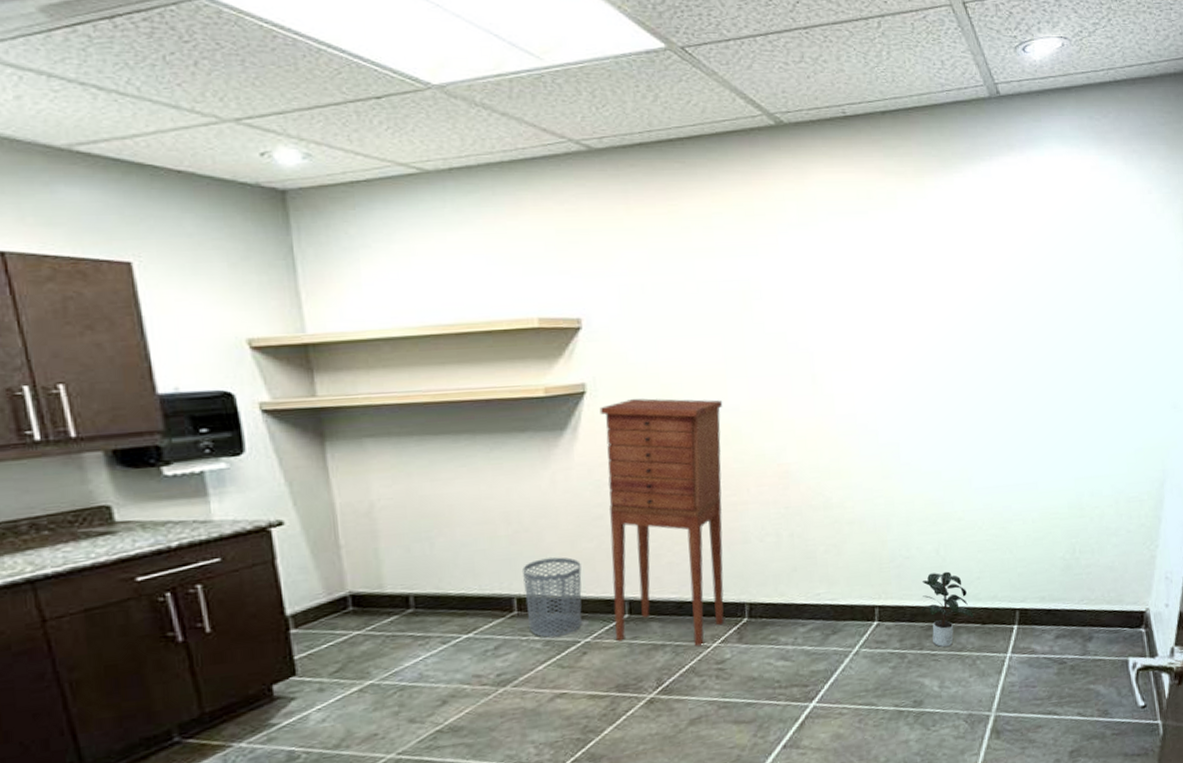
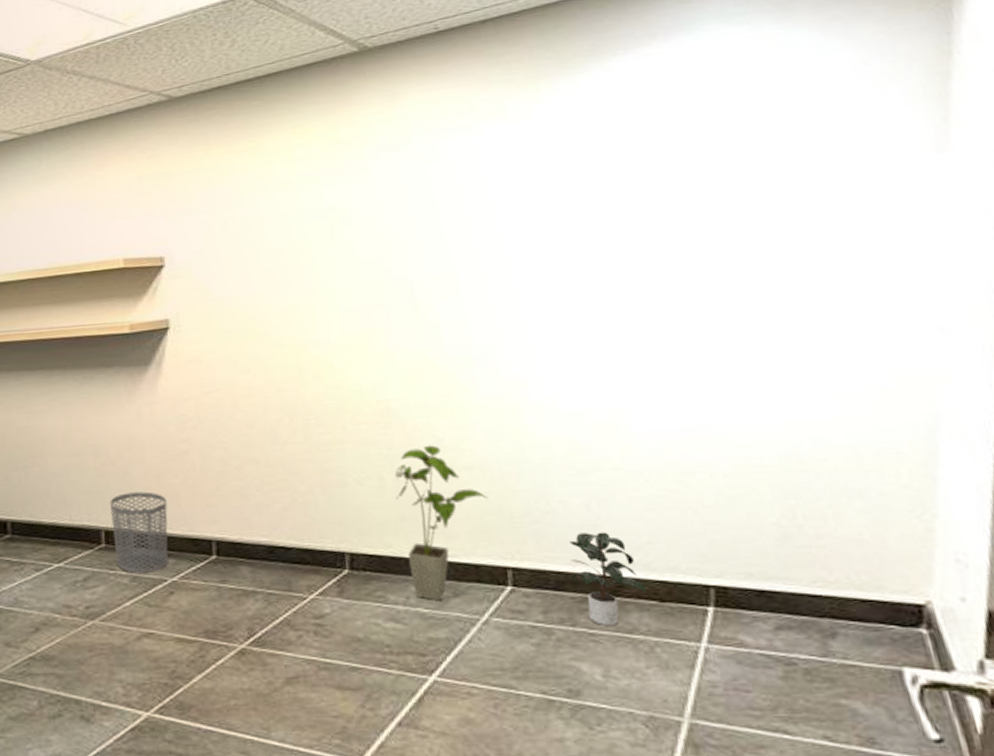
cabinet: present [599,398,724,647] -> none [183,332,322,597]
house plant: none [790,503,864,639] -> present [394,445,489,601]

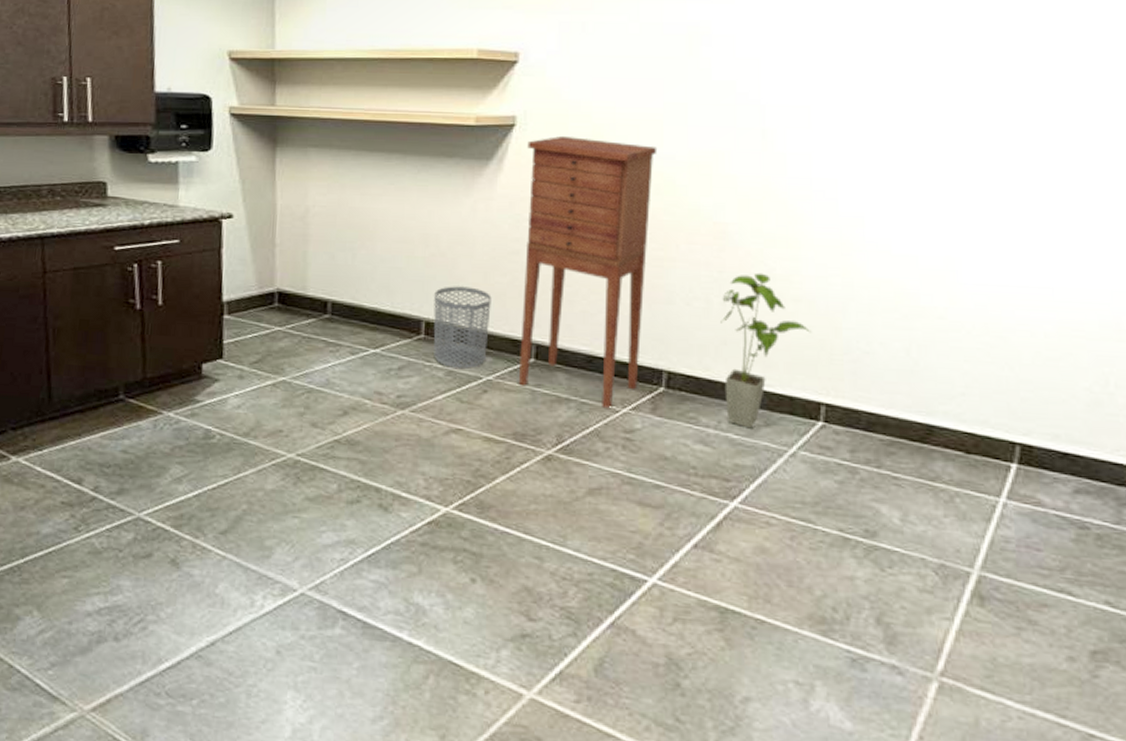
cabinet: none [183,332,322,597] -> present [518,135,658,409]
potted plant: present [570,532,647,627] -> none [882,377,954,472]

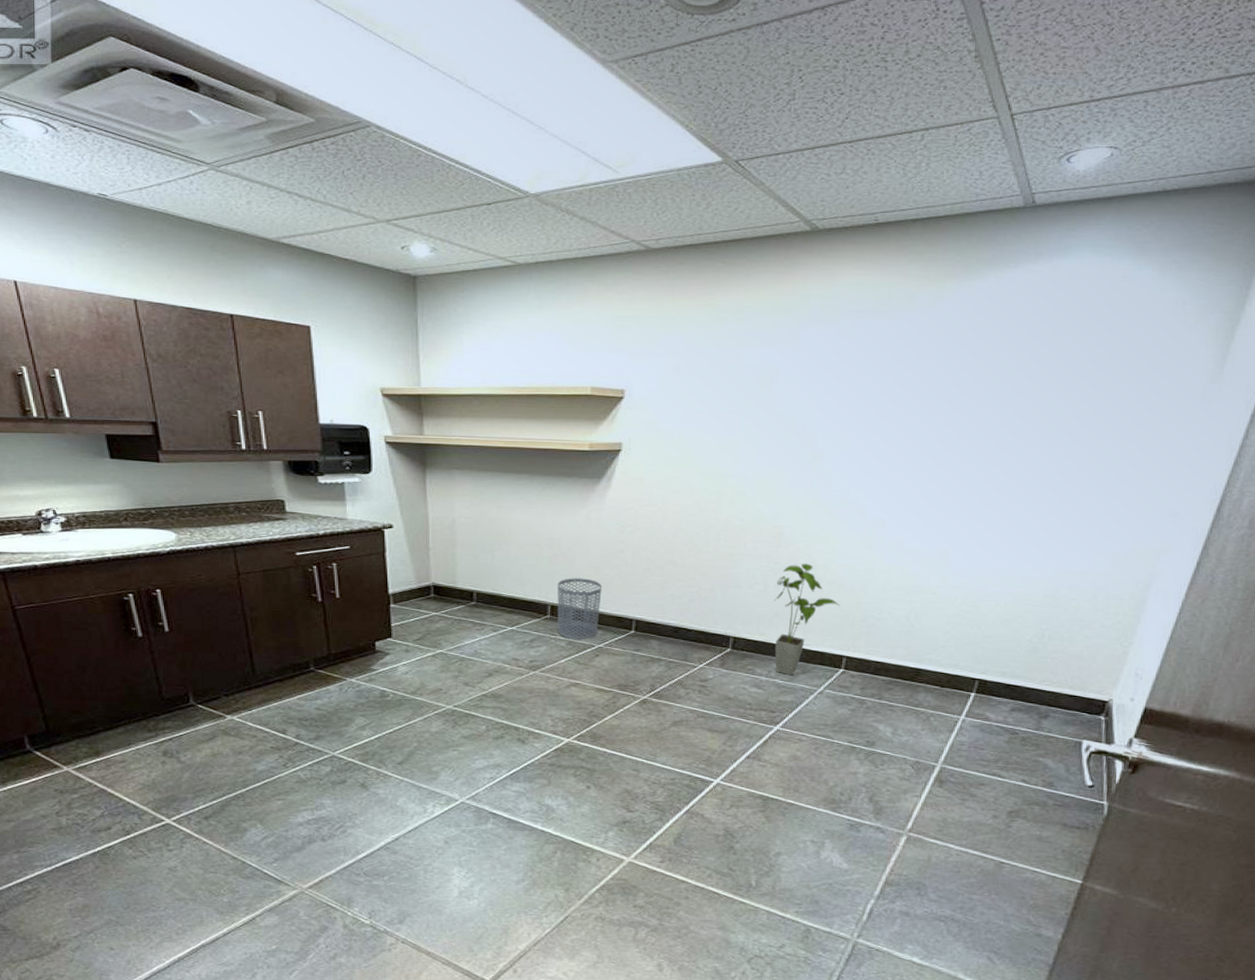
cabinet: present [518,135,658,409] -> none [622,458,733,665]

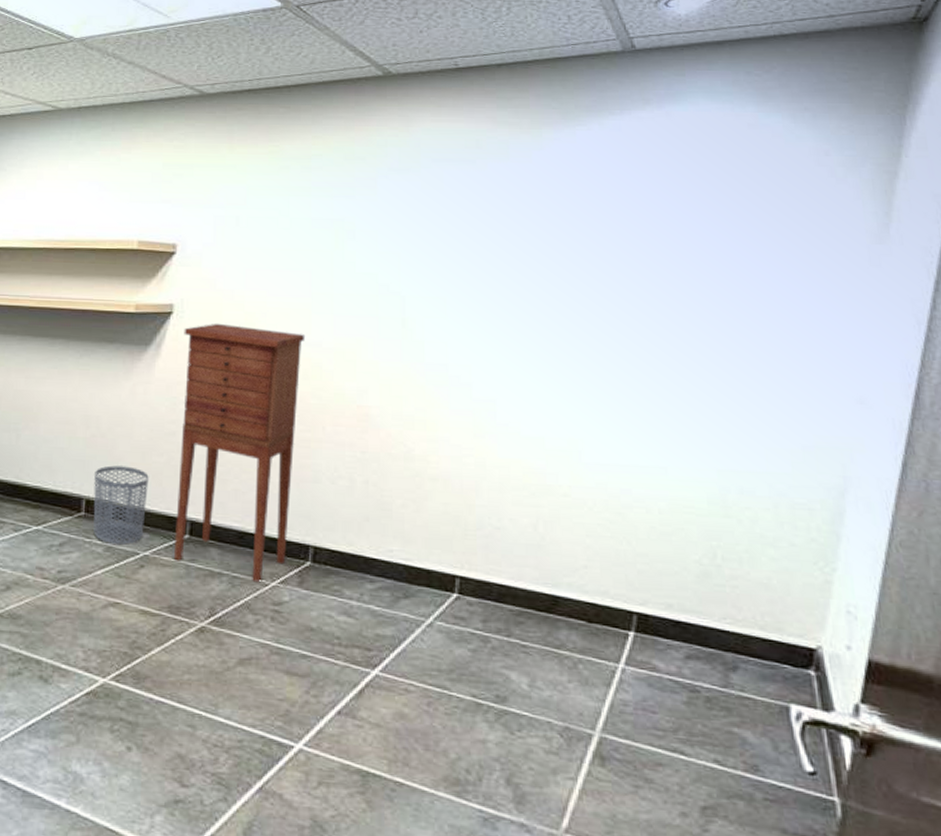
cabinet: none [622,458,733,665] -> present [173,323,306,583]
house plant: present [774,563,840,676] -> none [363,453,447,601]

